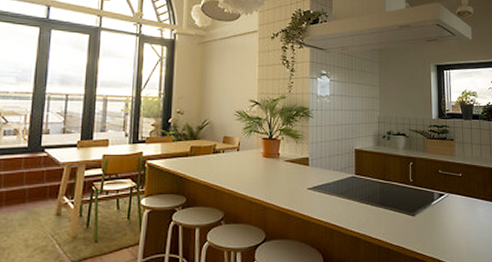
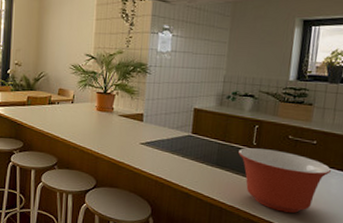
mixing bowl: none [397,185,478,247] -> present [237,148,332,213]

